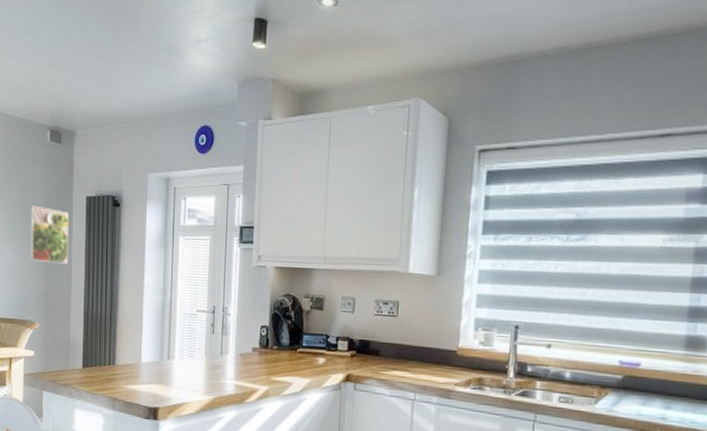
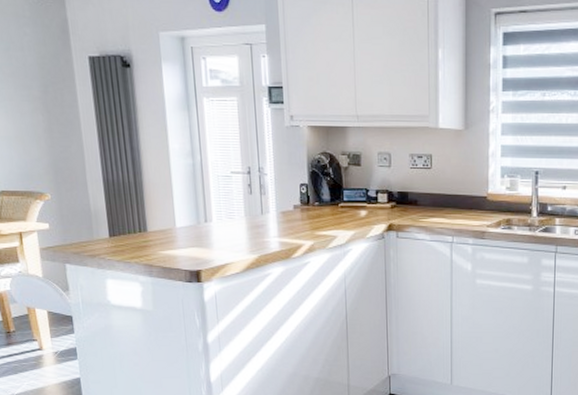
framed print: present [29,205,69,264] -> none [18,66,76,130]

